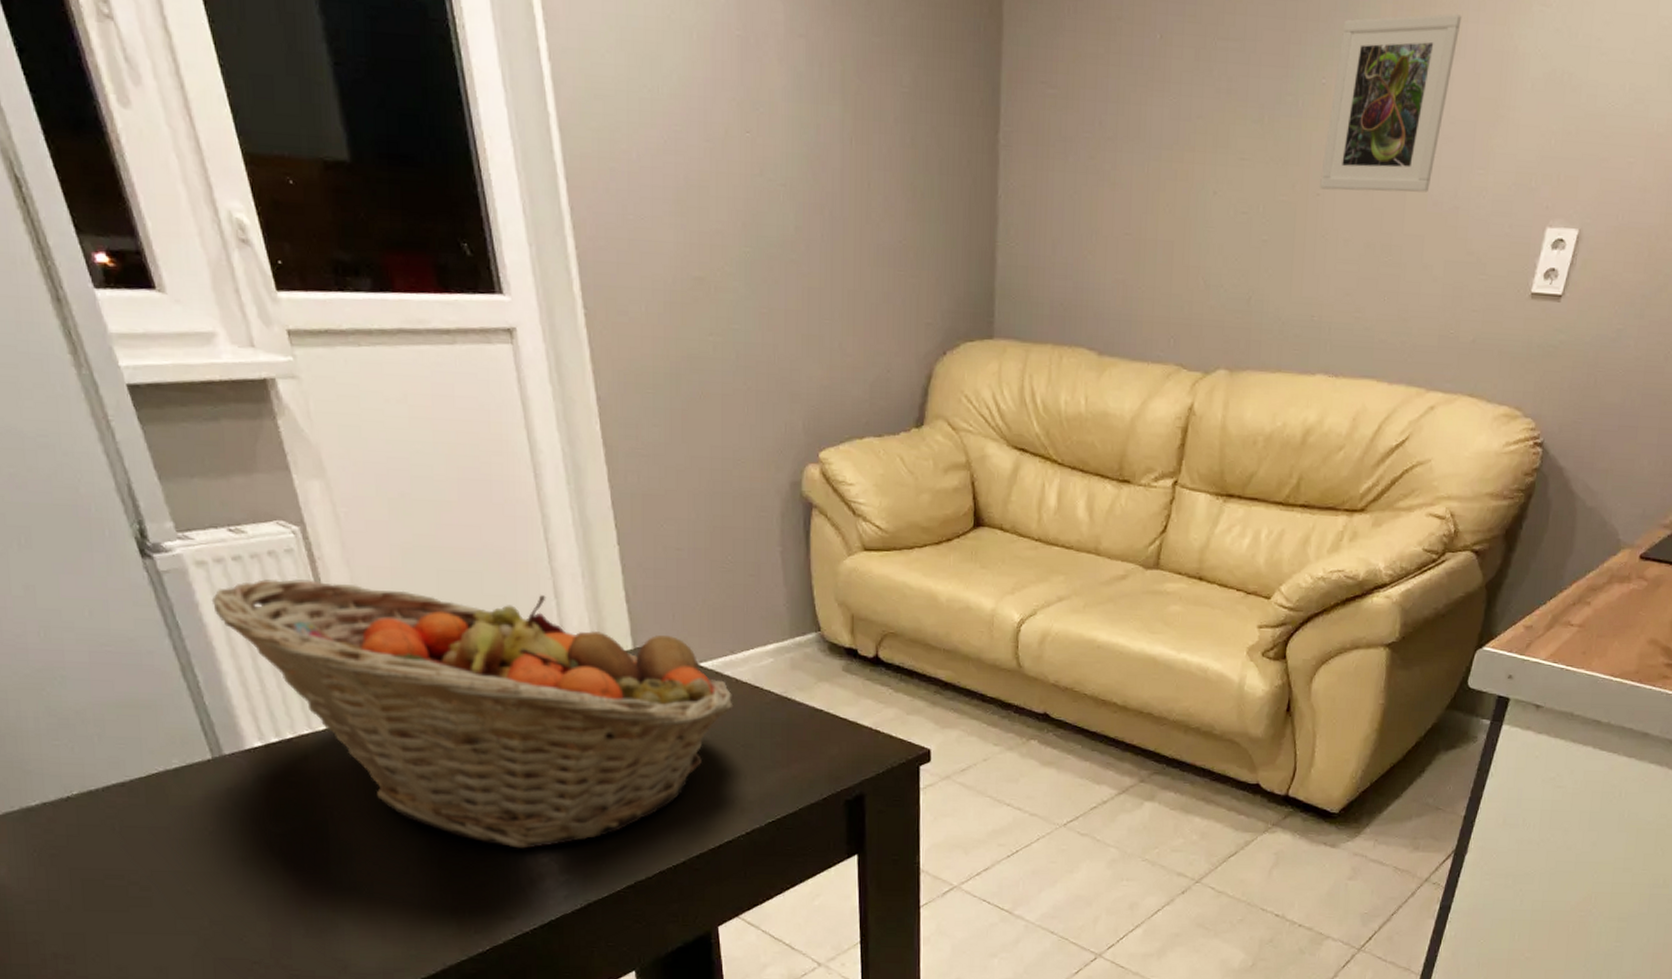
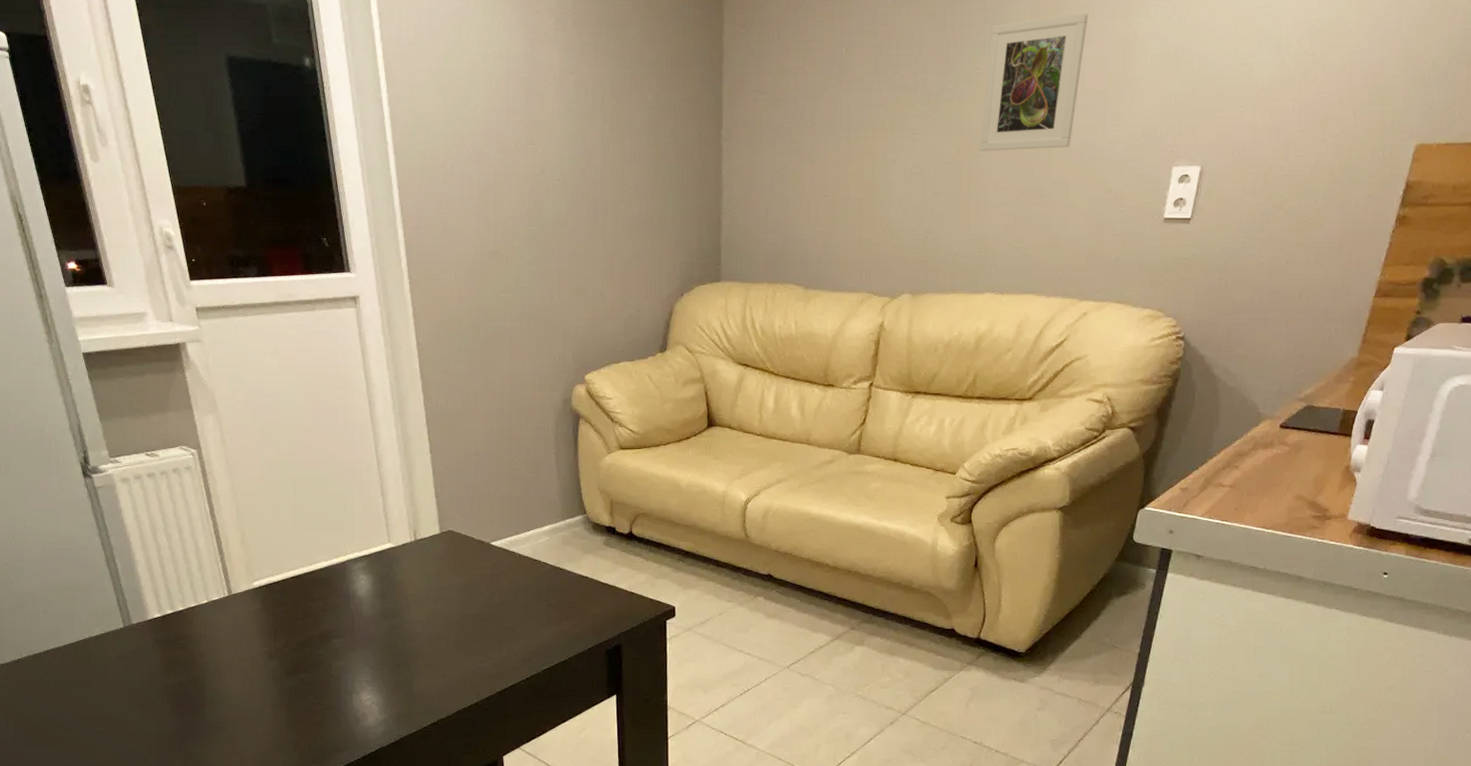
fruit basket: present [211,578,734,849] -> none [131,488,517,694]

